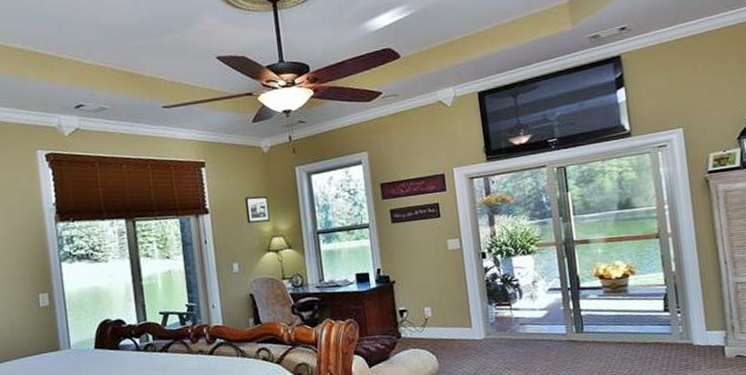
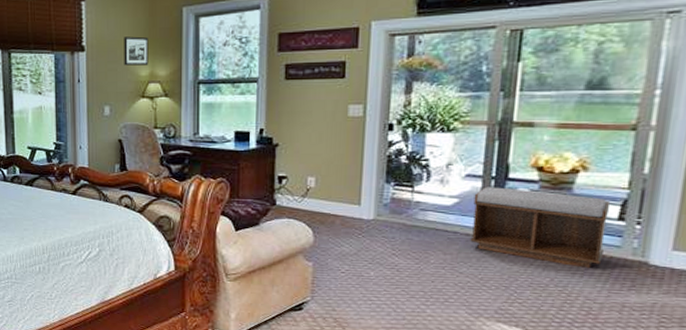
bench: none [558,295,661,356] -> present [470,187,611,268]

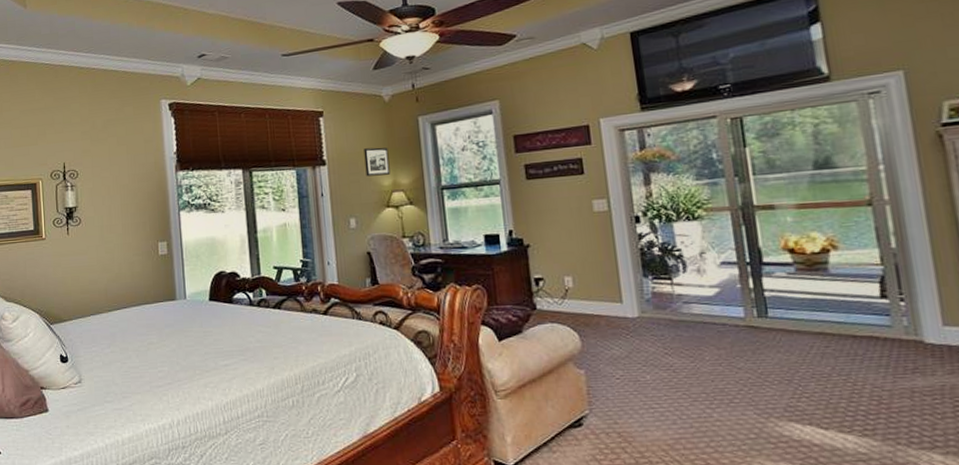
bench: present [470,187,611,268] -> none [734,272,877,352]

